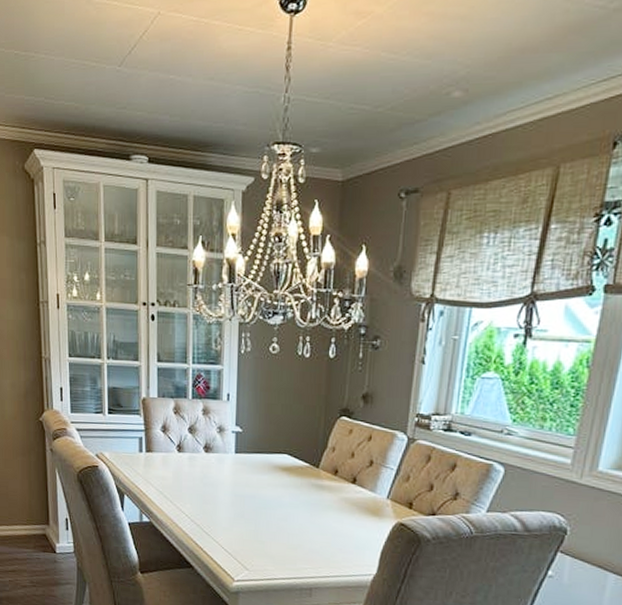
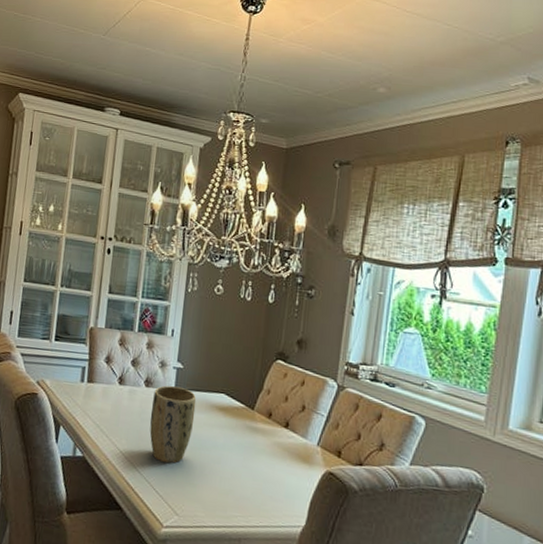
plant pot: none [212,449,258,523] -> present [149,385,197,463]

